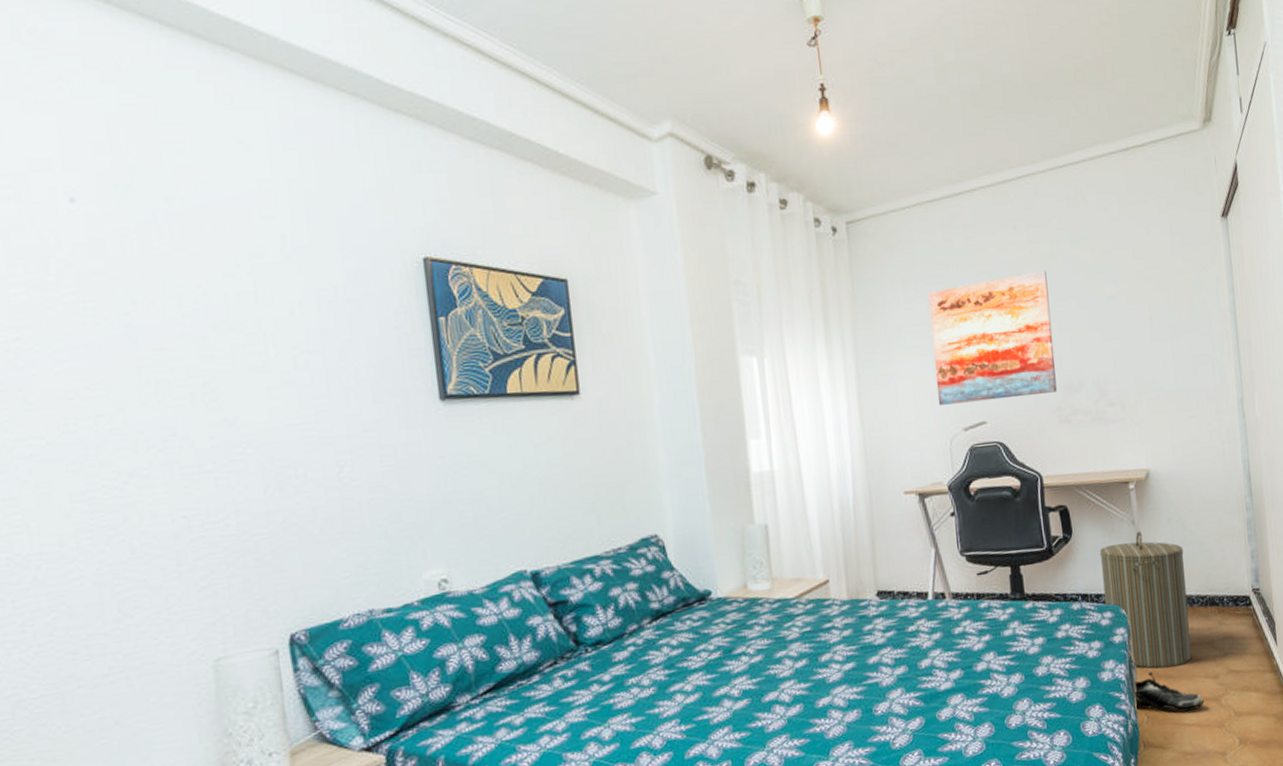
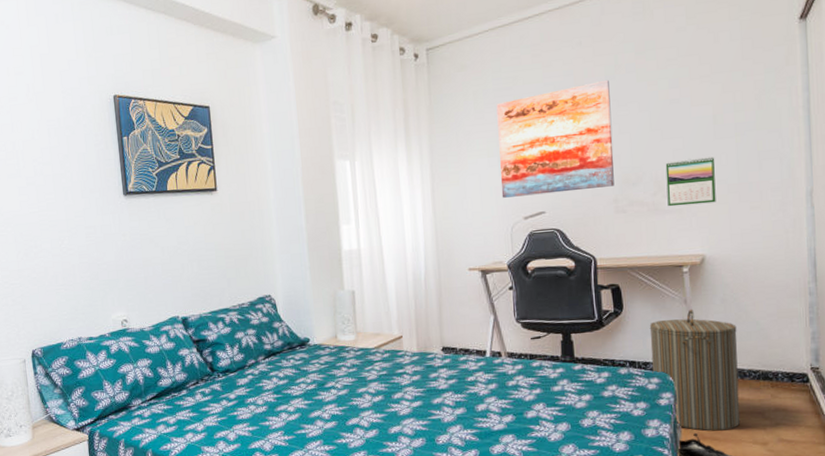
calendar: none [1106,360,1157,416] -> present [665,156,716,207]

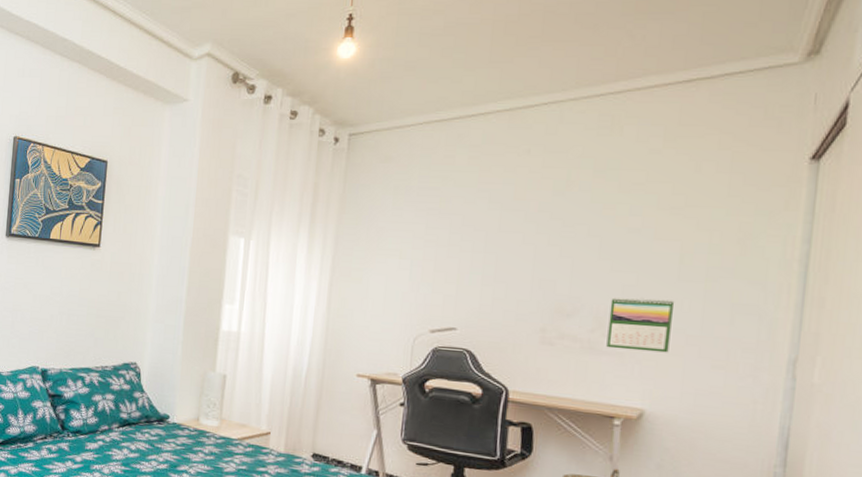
wall art: present [496,79,614,198] -> none [408,195,557,314]

